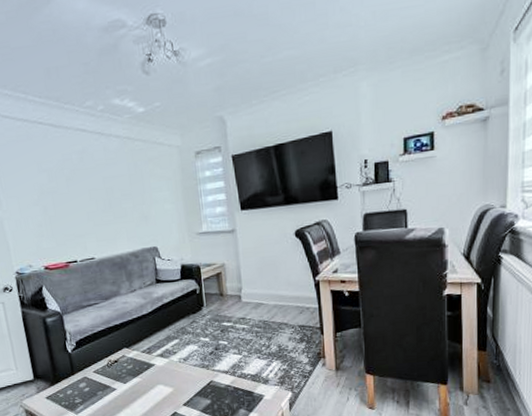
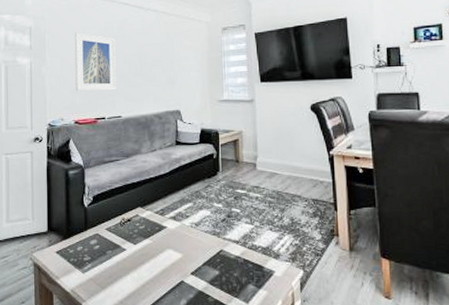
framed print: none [28,167,86,235] -> present [74,32,117,92]

